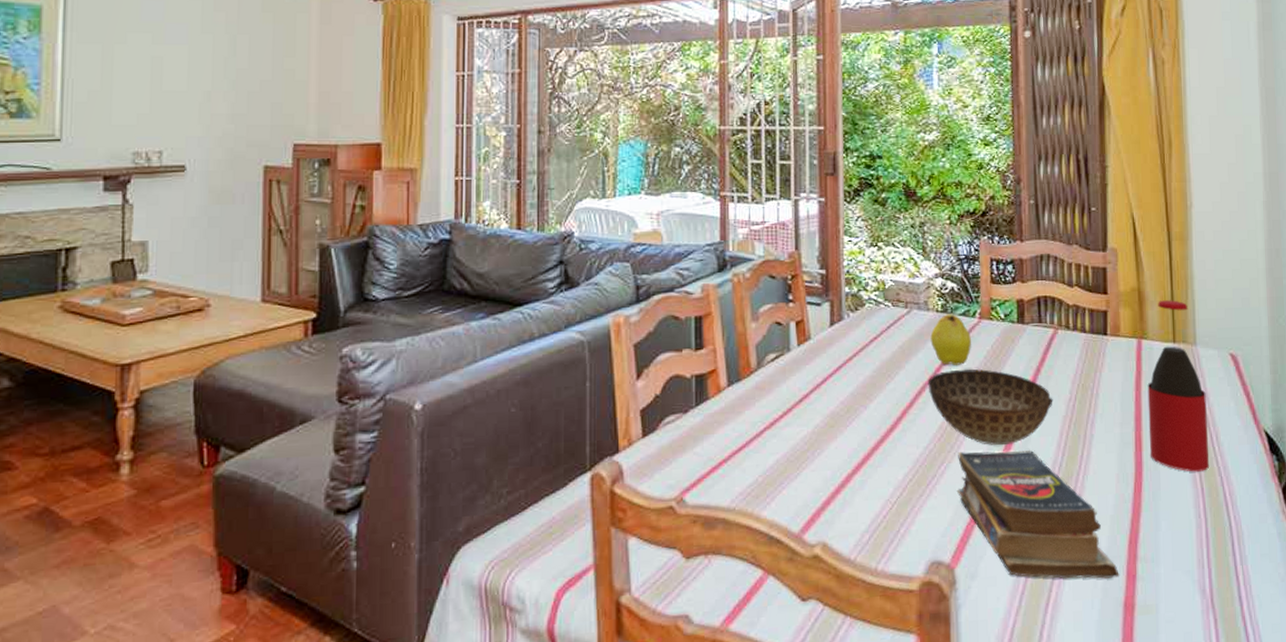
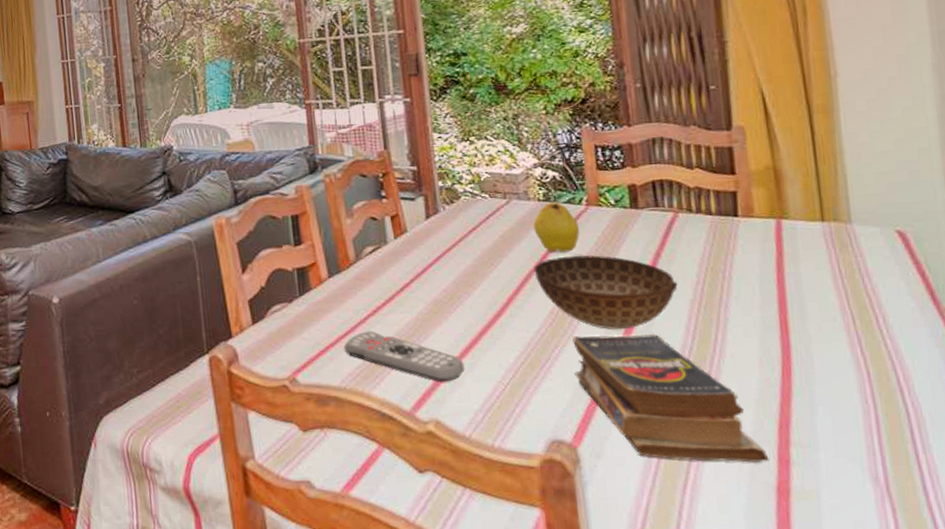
remote control: none [738,445,855,501] -> present [344,330,465,382]
bottle: present [1147,300,1209,472] -> none [791,176,875,356]

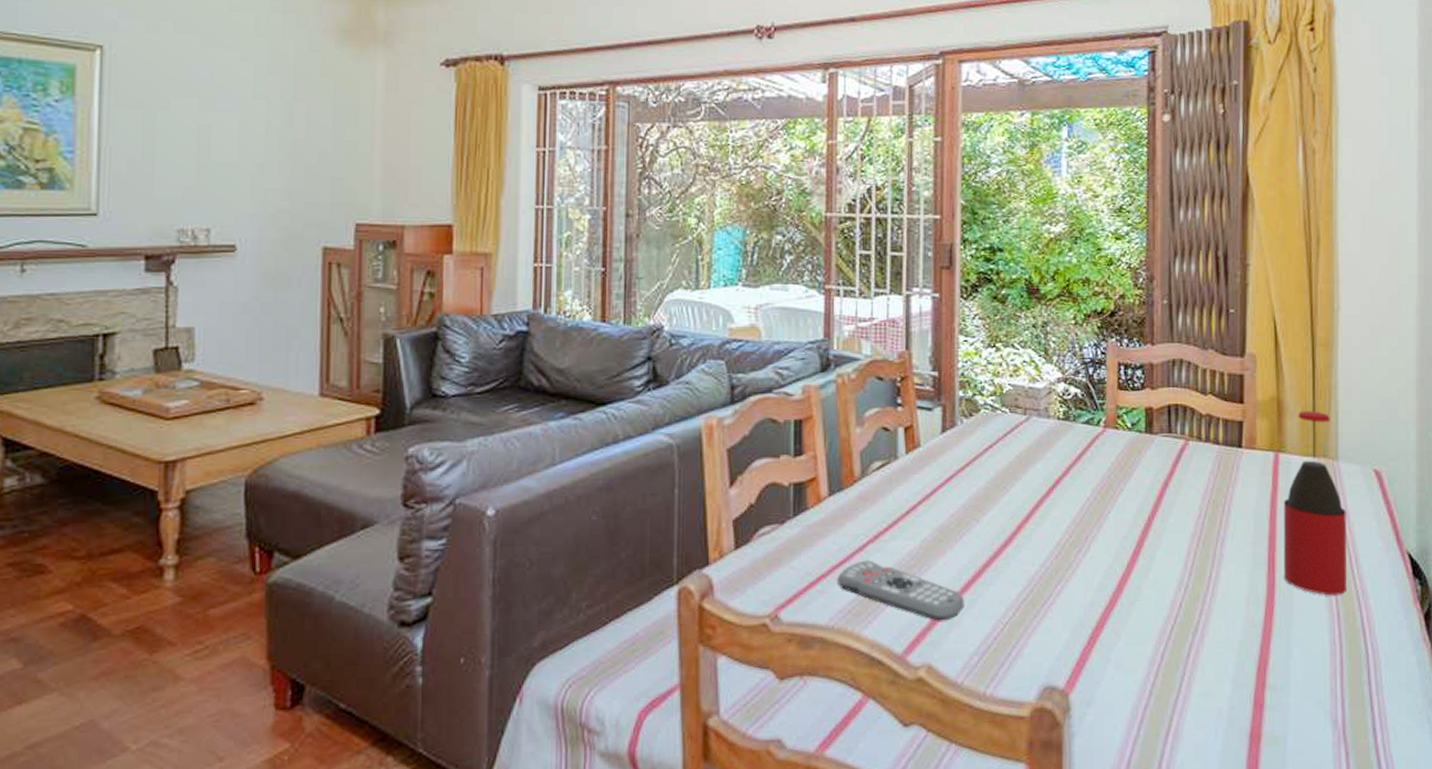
fruit: present [533,202,580,252] -> none [1050,422,1095,477]
bowl: present [533,255,678,330] -> none [1046,481,1181,565]
book: present [572,334,769,463] -> none [1073,569,1246,708]
bottle: none [791,176,875,356] -> present [1283,411,1346,596]

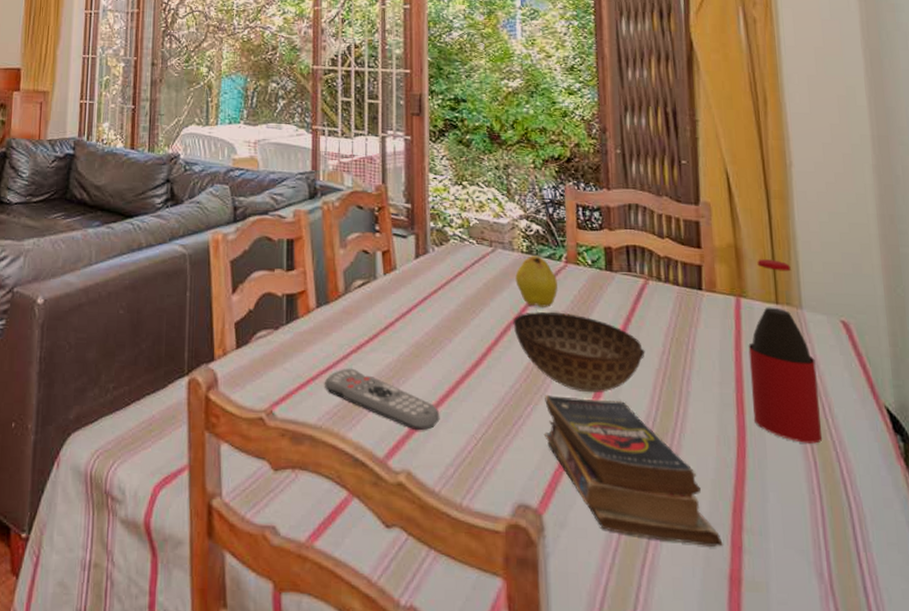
bowl: none [1046,481,1181,565] -> present [513,311,645,393]
fruit: none [1050,422,1095,477] -> present [515,255,558,307]
book: none [1073,569,1246,708] -> present [543,395,723,547]

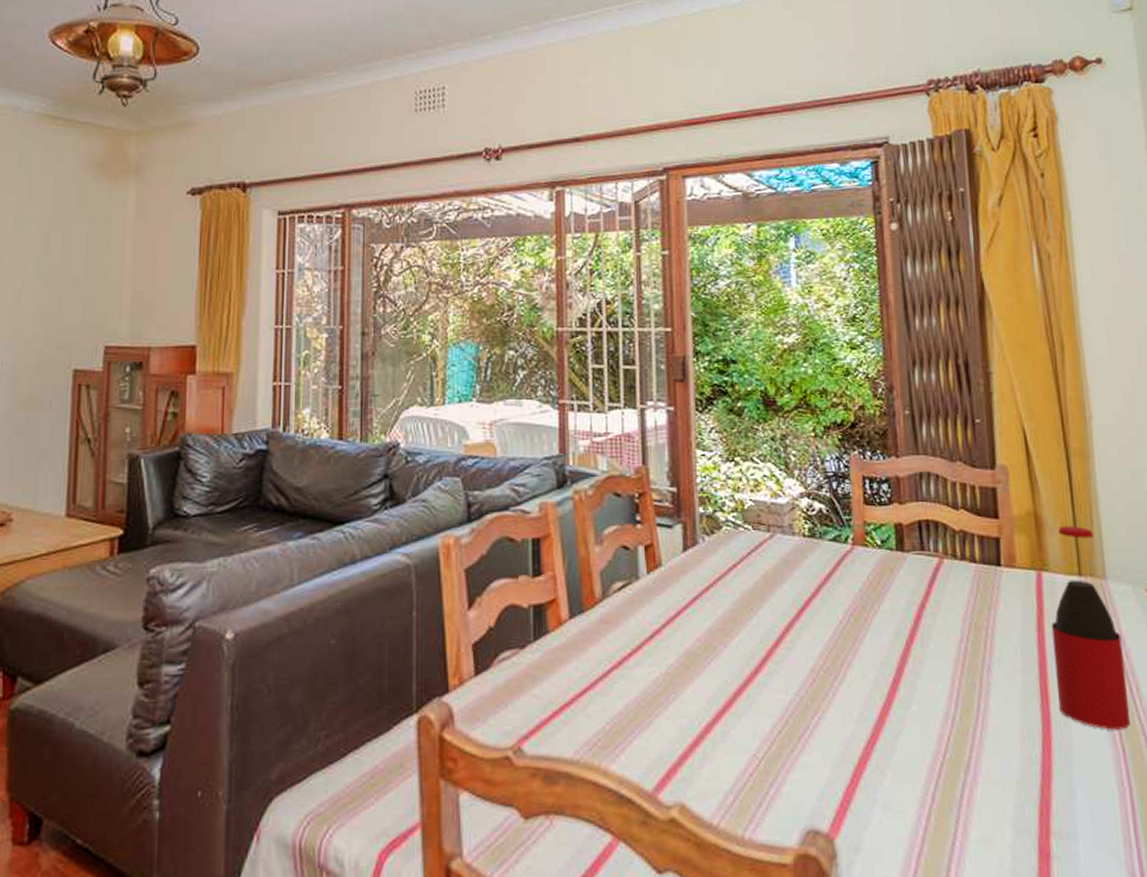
remote control: present [325,368,440,430] -> none [582,687,716,754]
bowl: present [513,311,645,393] -> none [795,603,942,694]
fruit: present [515,255,558,307] -> none [797,539,845,599]
book: present [543,395,723,547] -> none [833,699,1030,857]

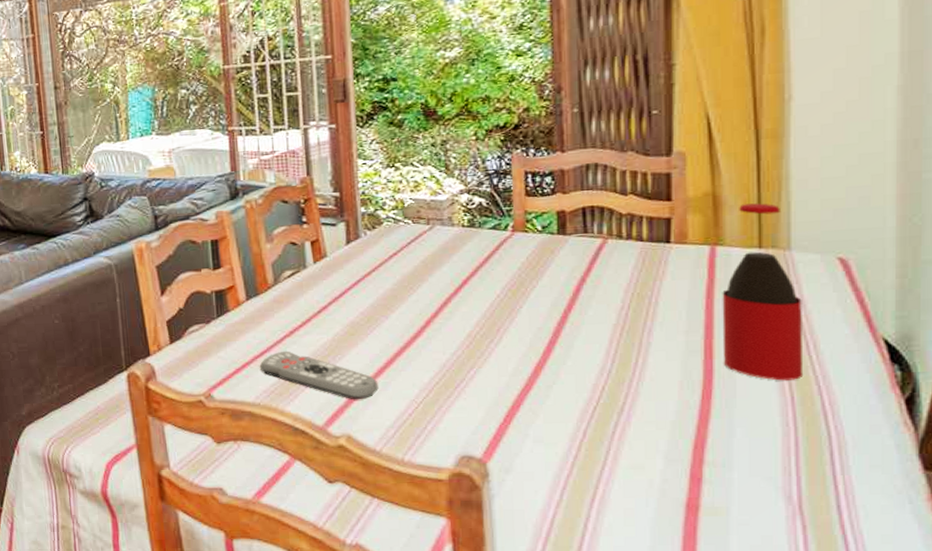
remote control: none [582,687,716,754] -> present [260,351,379,399]

